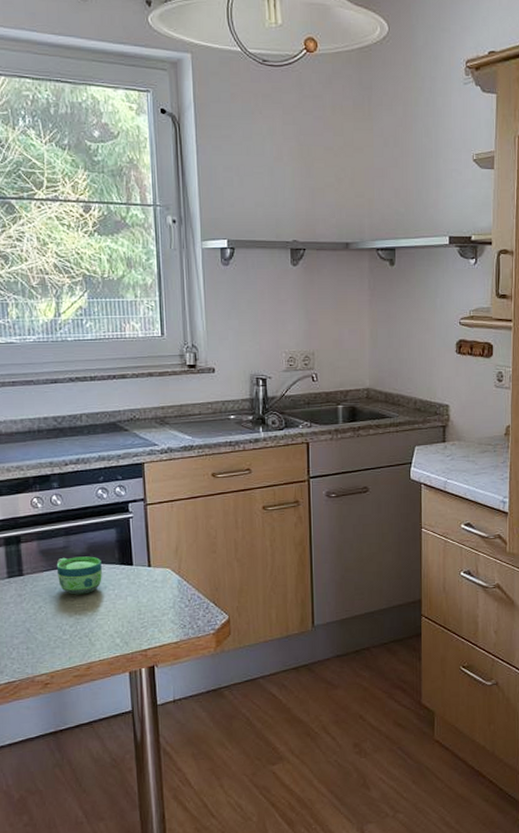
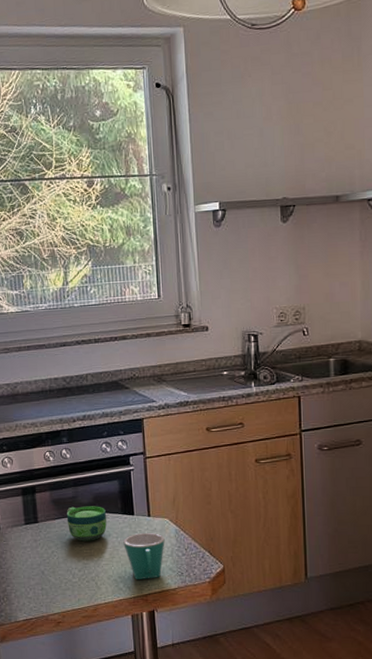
mug: none [121,584,167,634] -> present [123,533,165,579]

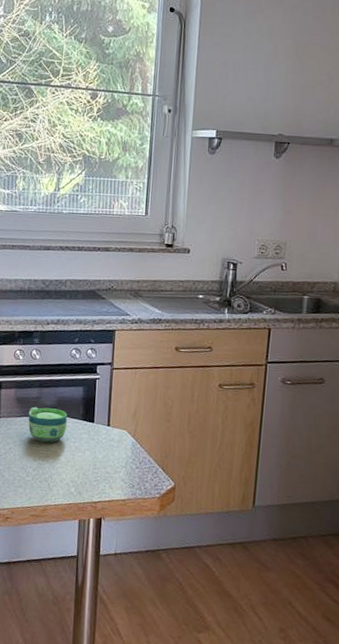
mug: present [123,533,165,579] -> none [80,441,121,487]

